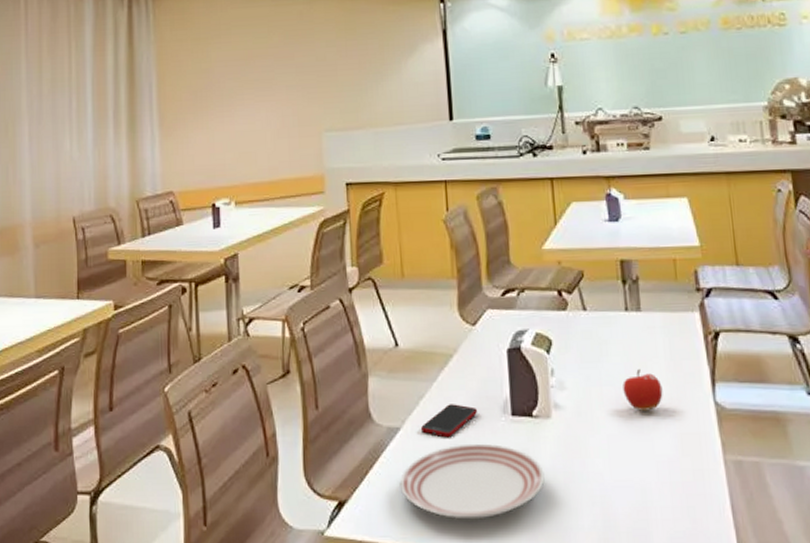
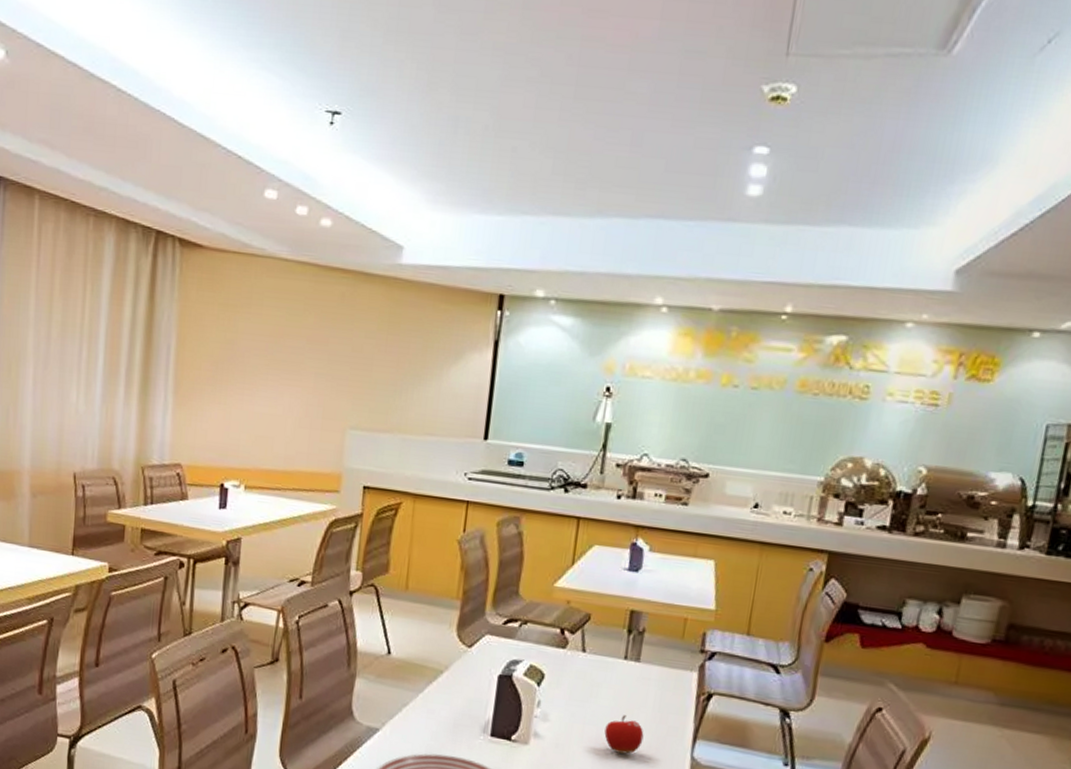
cell phone: present [420,404,477,438] -> none [399,715,458,746]

